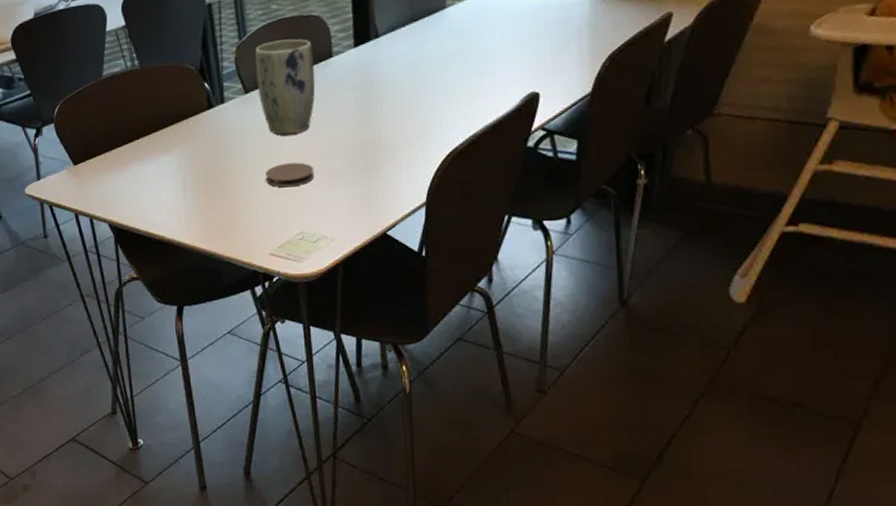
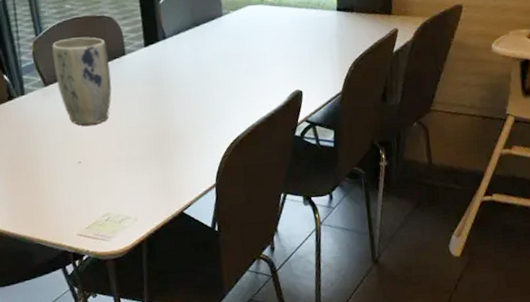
coaster: present [265,162,315,188] -> none [69,150,116,174]

